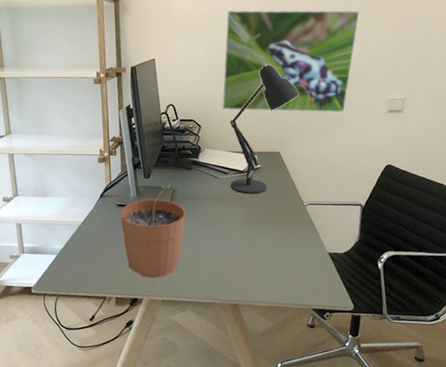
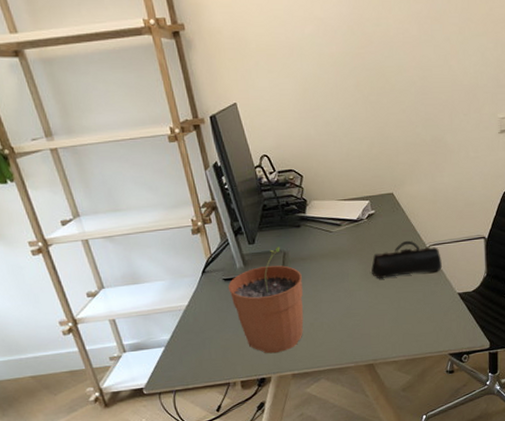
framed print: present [222,10,360,113] -> none [311,20,458,154]
desk lamp: present [230,64,300,195] -> none [334,94,405,245]
pencil case: none [249,196,317,230] -> present [371,240,442,279]

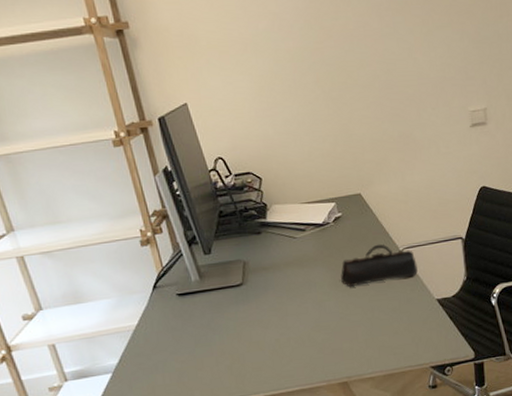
plant pot: present [227,246,304,354] -> none [182,256,268,375]

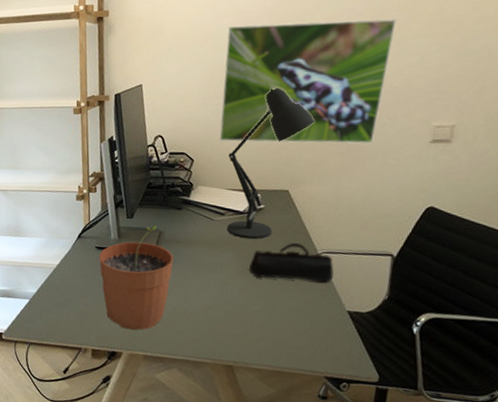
plant pot: none [182,256,268,375] -> present [98,225,174,330]
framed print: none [266,12,425,155] -> present [219,19,397,144]
desk lamp: none [295,90,370,251] -> present [227,87,316,240]

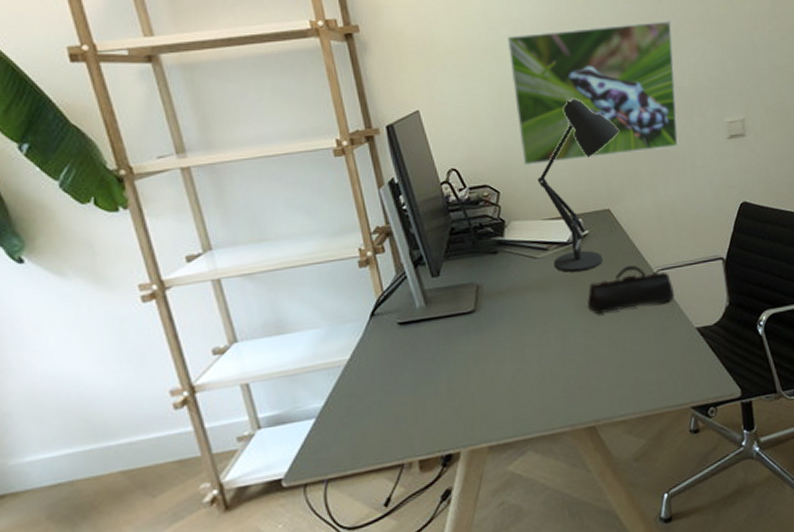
plant pot: present [98,225,174,330] -> none [403,278,503,420]

